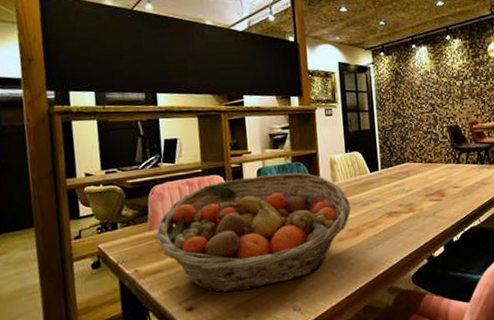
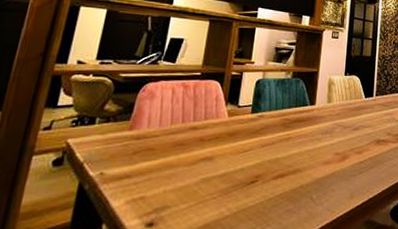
fruit basket: present [155,172,352,293] -> none [133,86,342,210]

